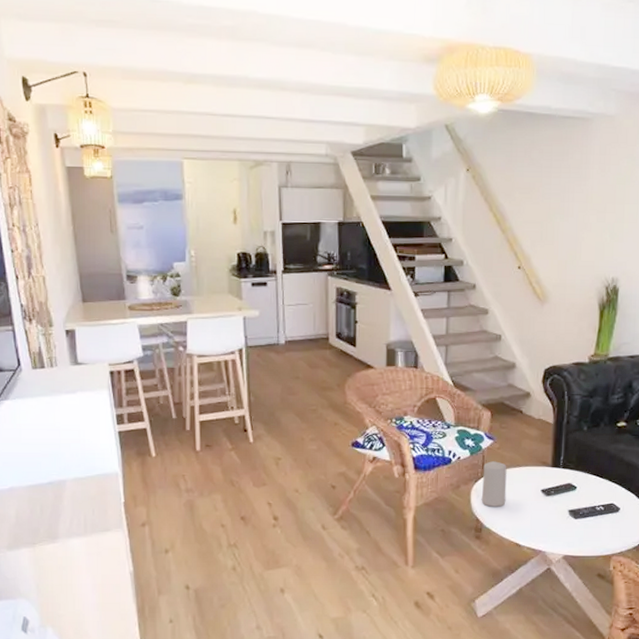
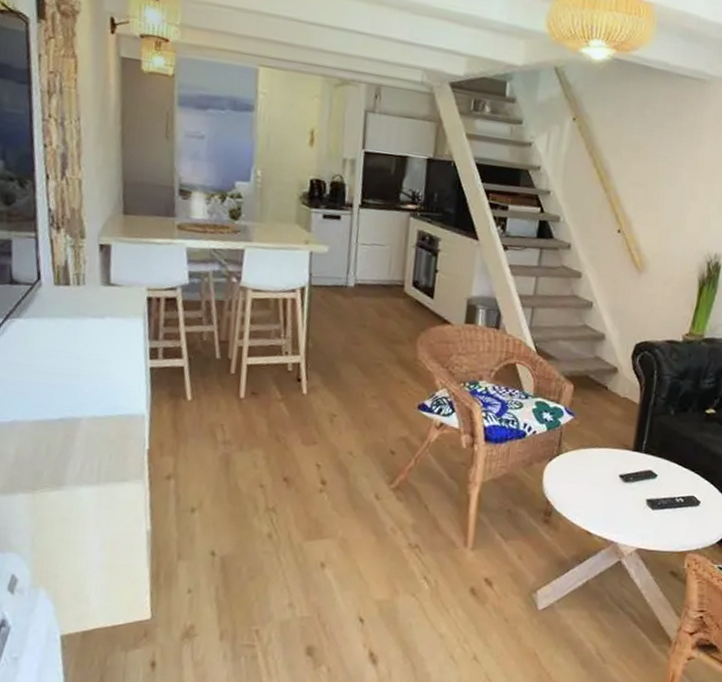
candle: present [481,461,507,507] -> none [554,439,586,490]

